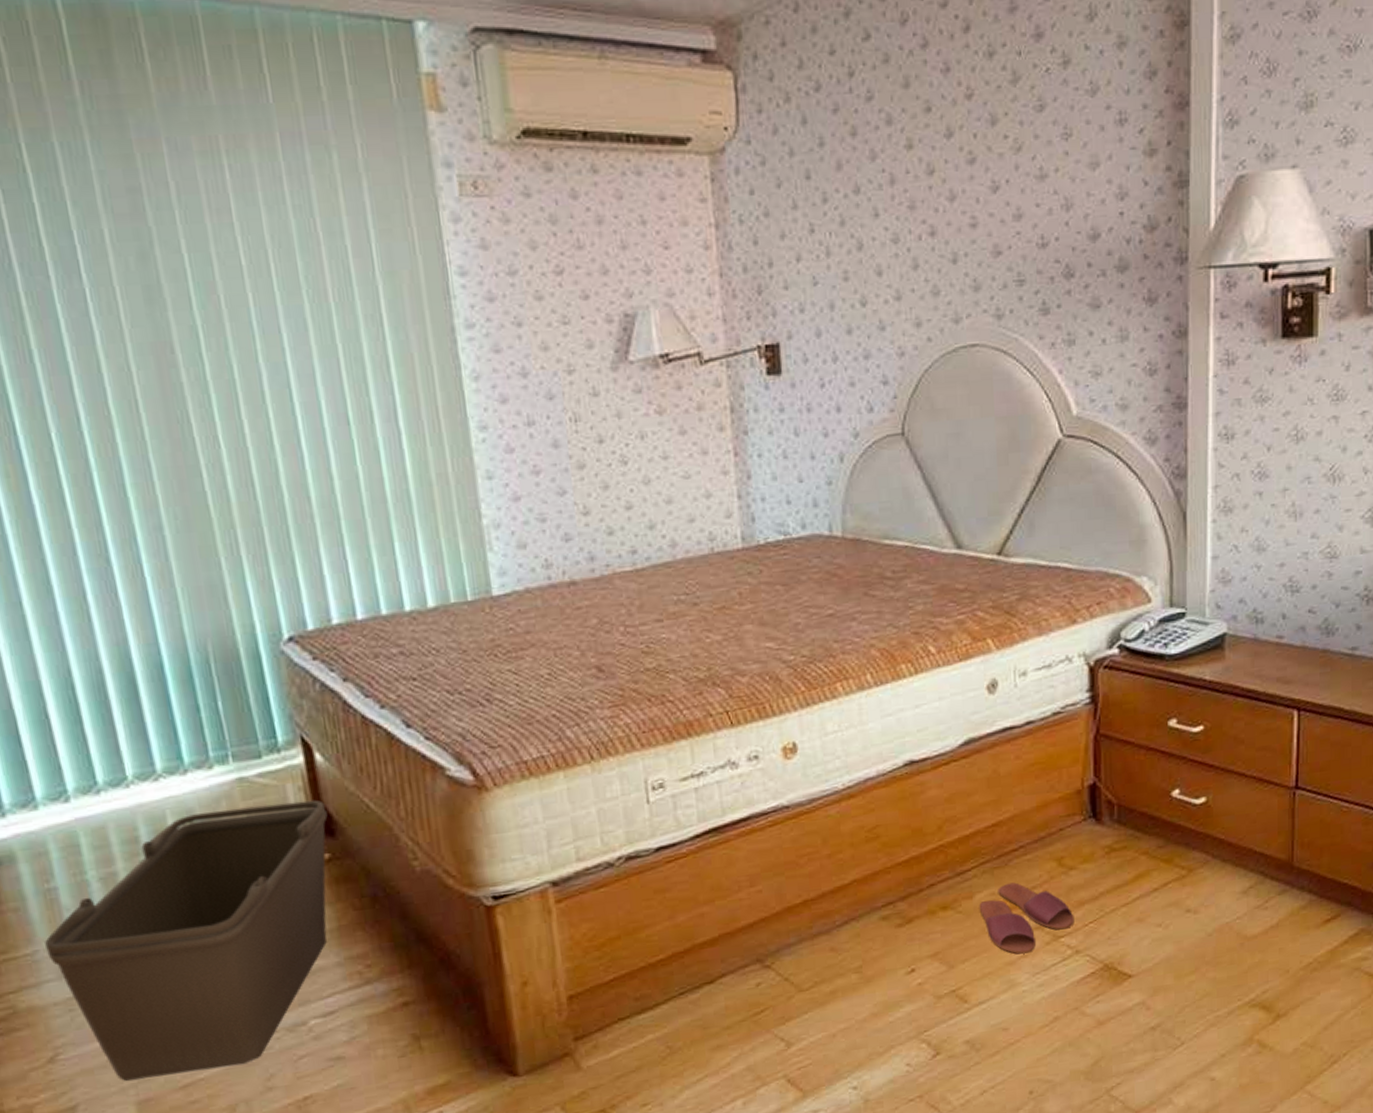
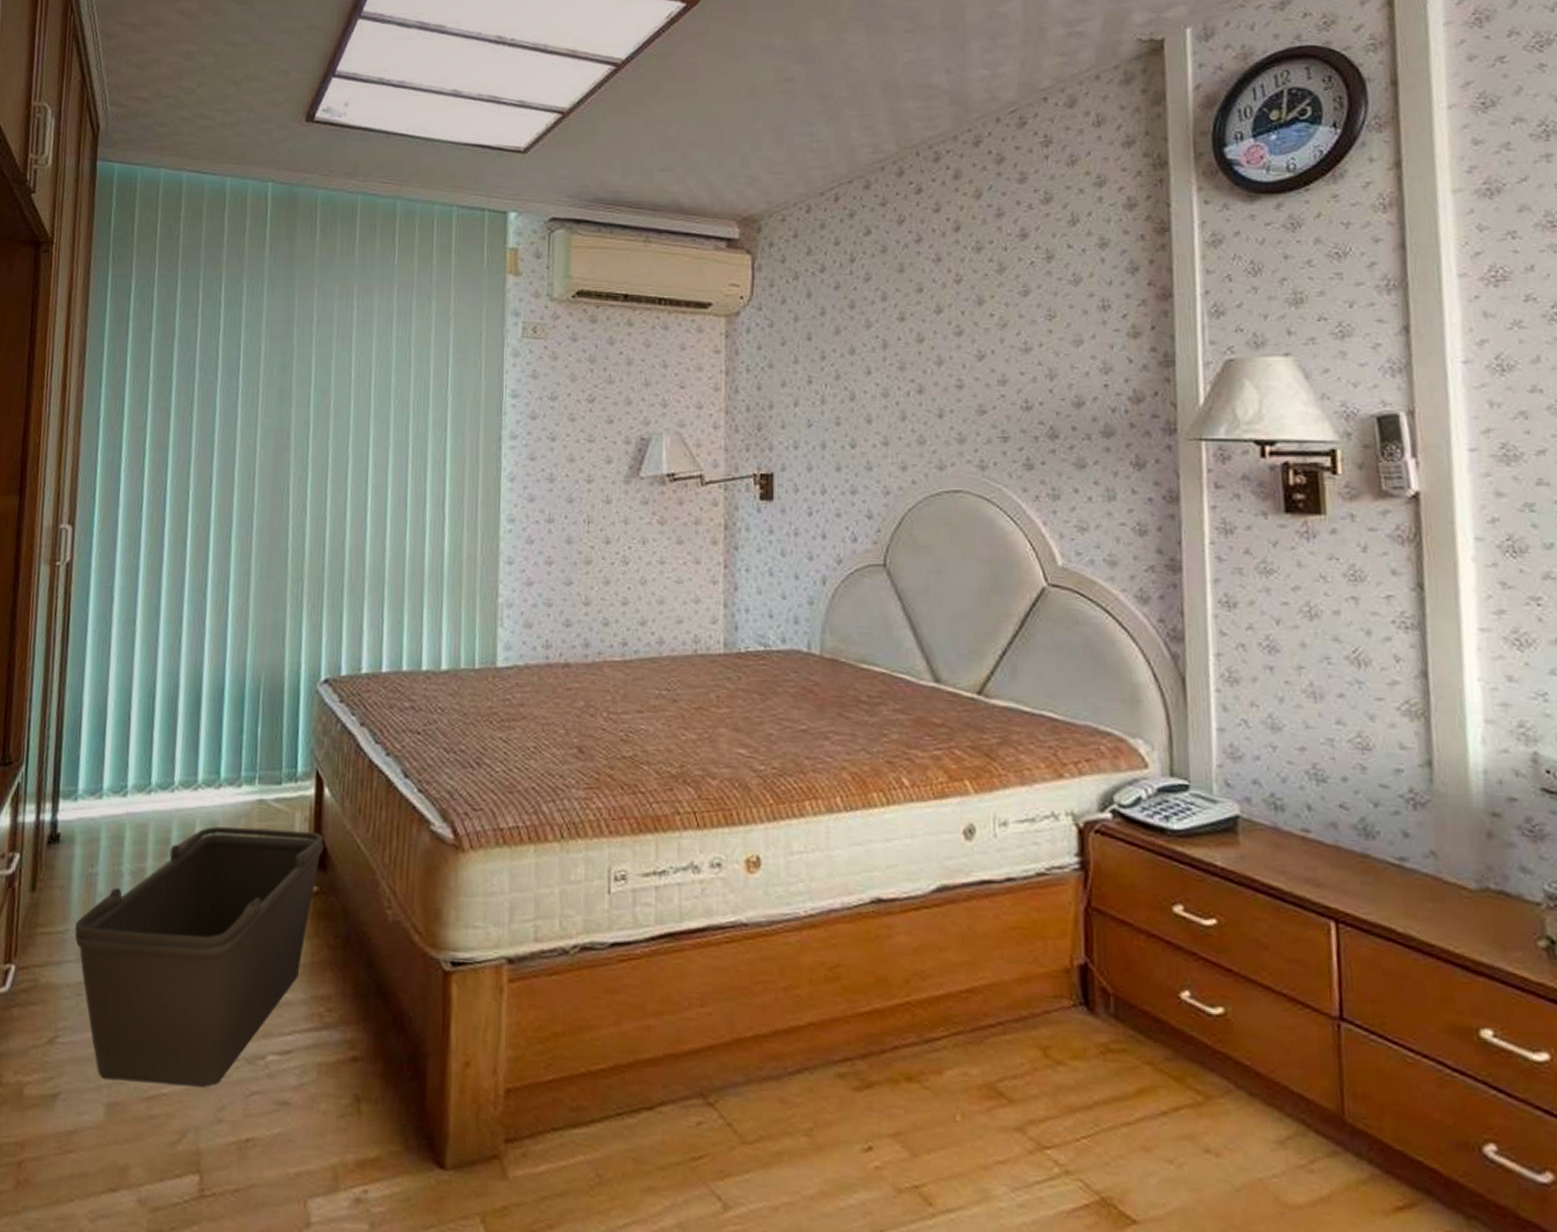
slippers: present [979,882,1075,954] -> none [949,1064,1063,1159]

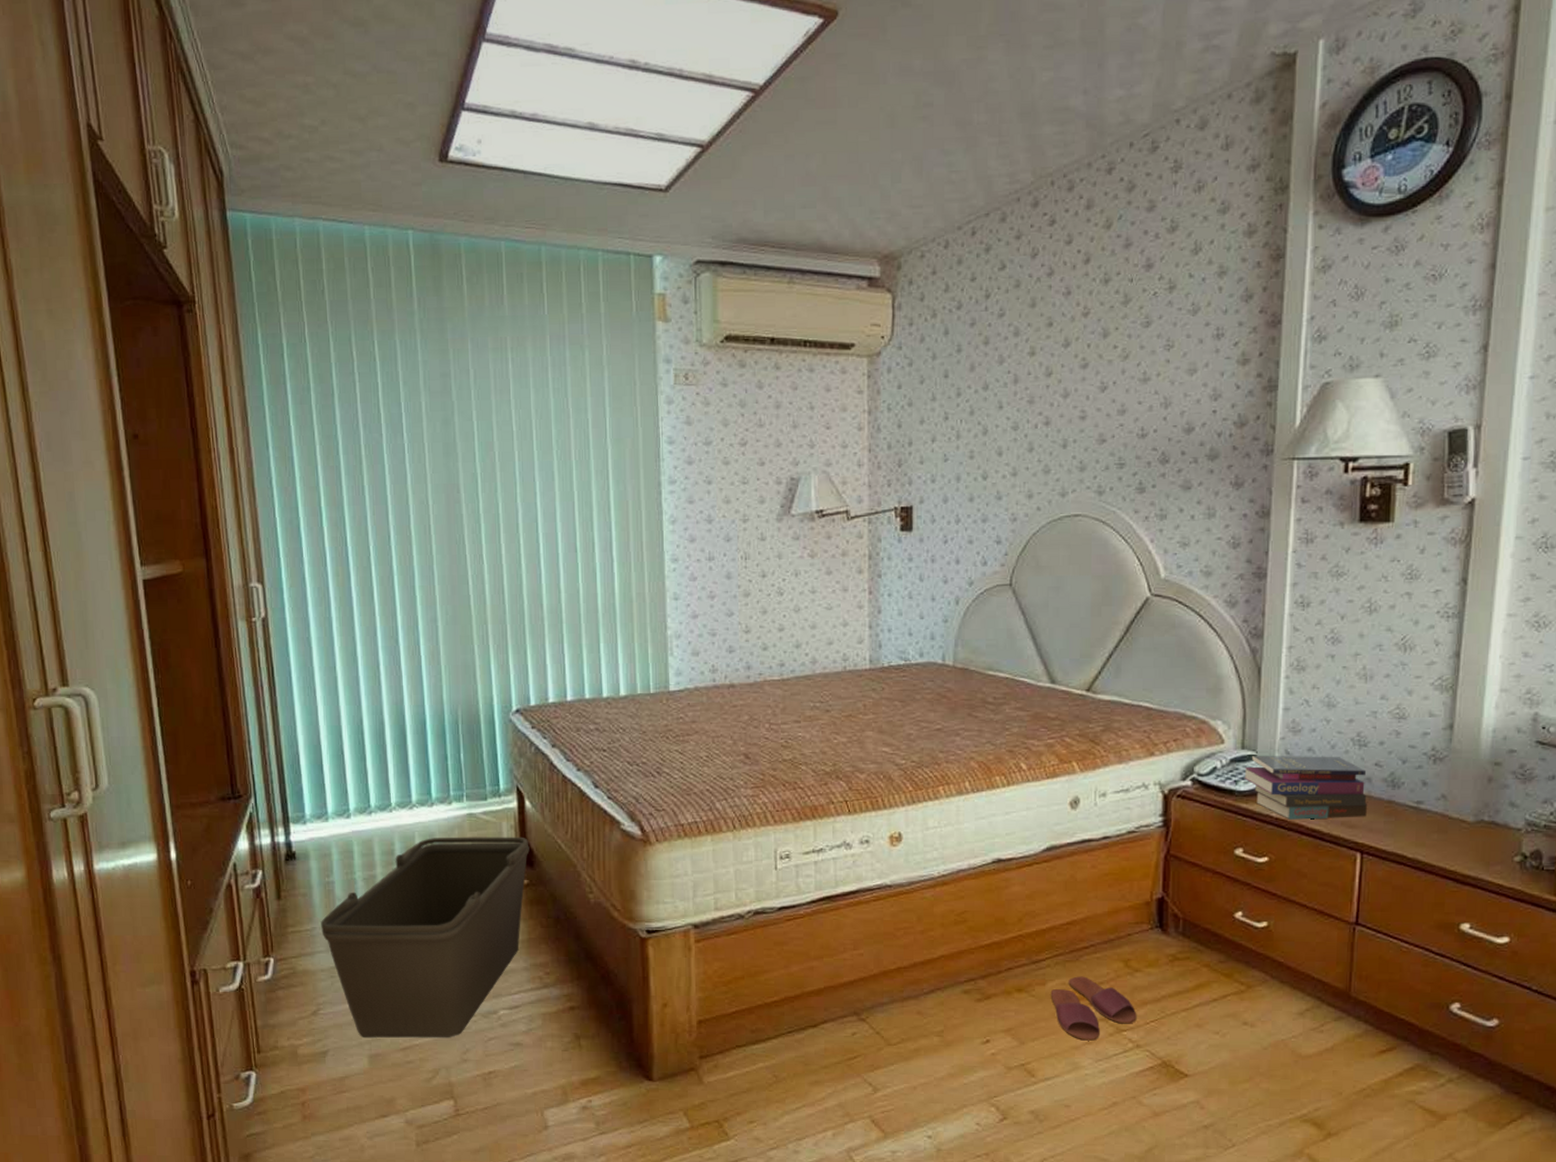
slippers: none [949,1064,1063,1159] -> present [1050,976,1137,1041]
books: none [1175,784,1337,874] -> present [1244,755,1367,820]

